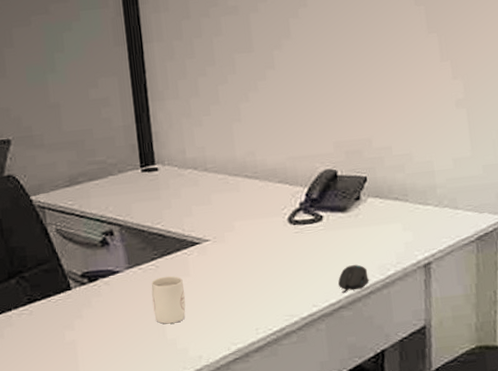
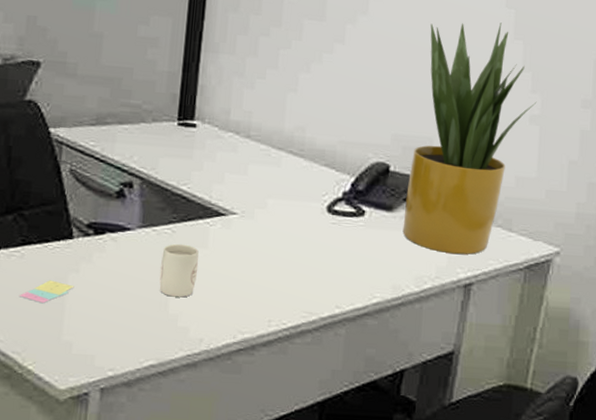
sticky notes: none [35,329,81,351] -> present [19,280,75,304]
computer mouse: present [338,264,369,294] -> none [368,270,403,300]
planter: none [349,20,460,240] -> present [402,22,537,255]

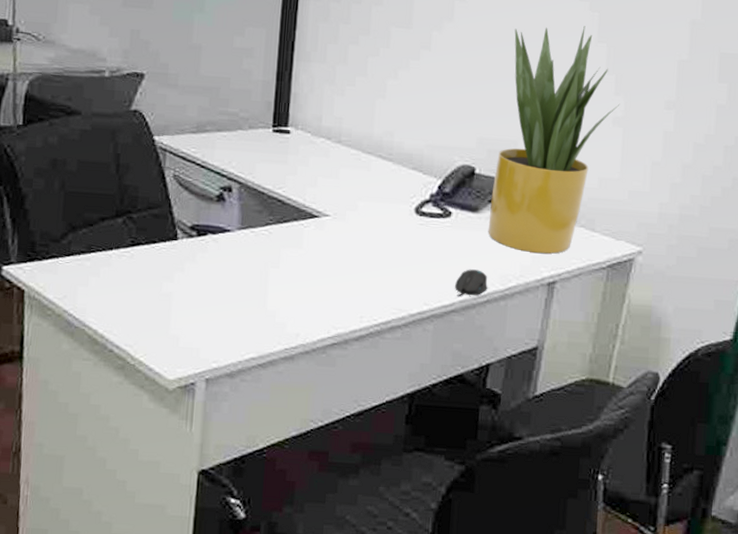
sticky notes: present [19,280,75,304] -> none [129,278,180,301]
mug: present [159,243,199,298] -> none [258,244,295,295]
computer mouse: none [368,270,403,300] -> present [455,269,488,297]

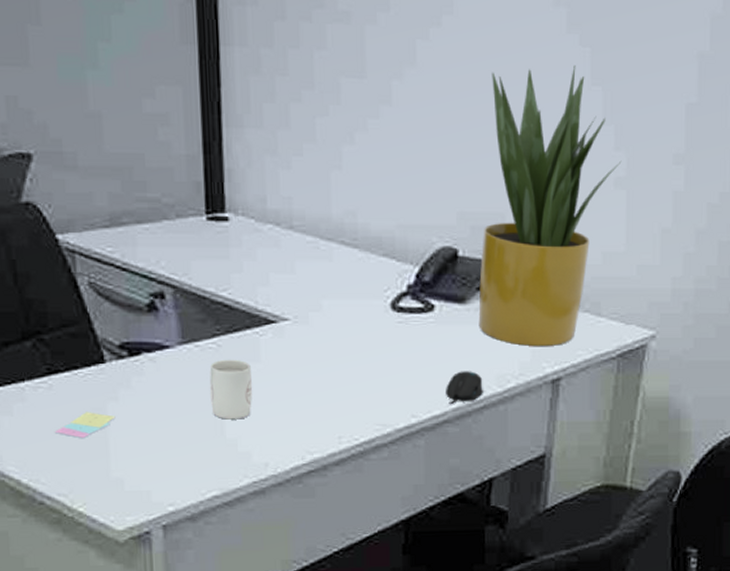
sticky notes: none [129,278,180,301] -> present [54,412,116,439]
mug: none [258,244,295,295] -> present [209,359,253,420]

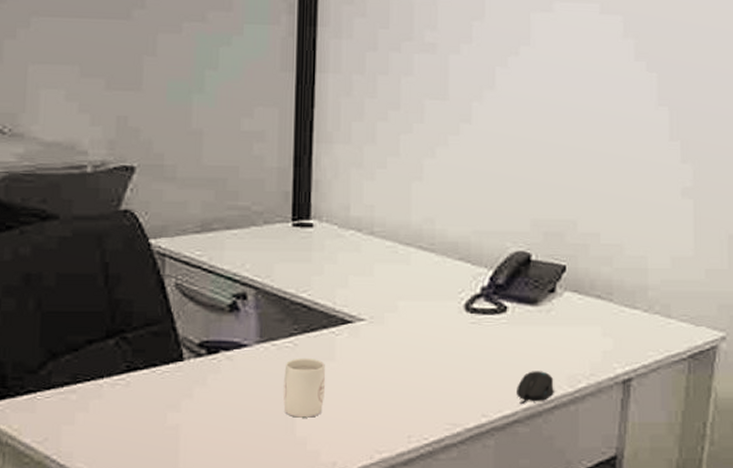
sticky notes: present [54,412,116,439] -> none [127,409,189,436]
planter: present [478,65,622,346] -> none [550,88,688,347]

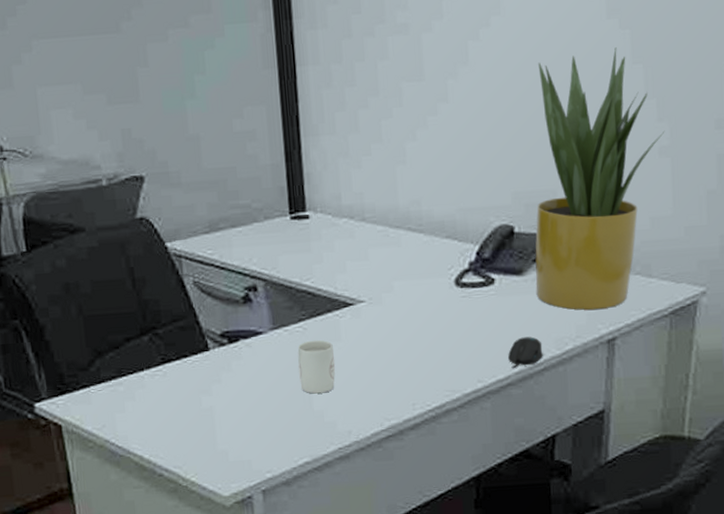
planter: none [550,88,688,347] -> present [535,47,665,310]

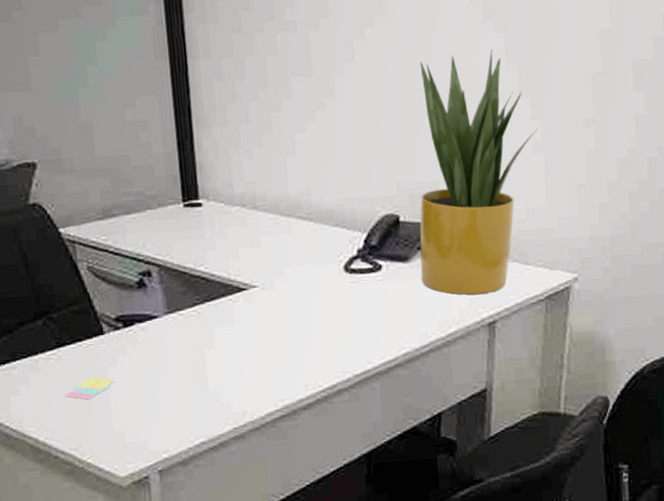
sticky notes: none [169,394,220,418] -> present [64,376,115,400]
mug: present [297,340,336,394] -> none [192,323,230,376]
computer mouse: present [508,336,543,369] -> none [396,320,429,351]

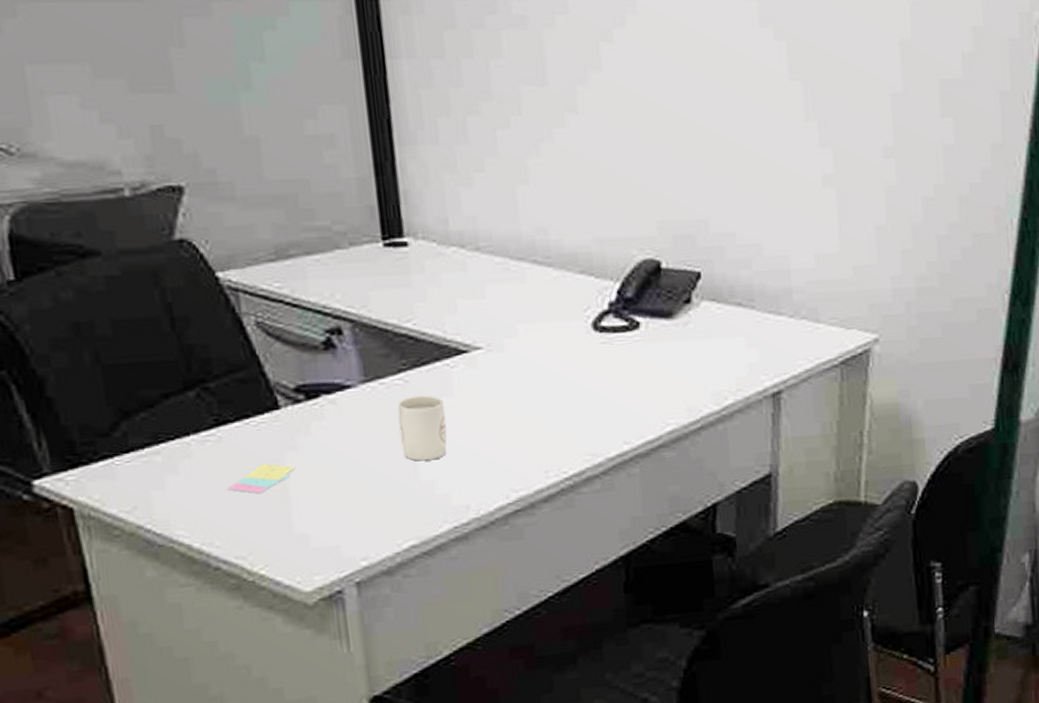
mug: none [192,323,230,376] -> present [397,395,447,461]
planter: present [419,49,538,295] -> none [683,60,829,359]

